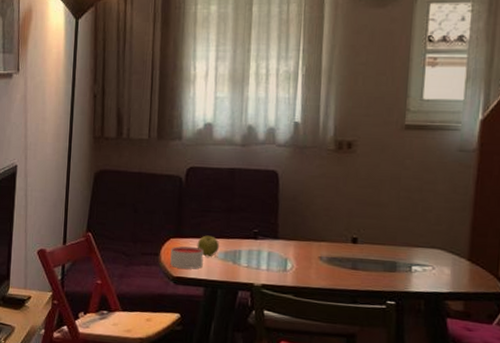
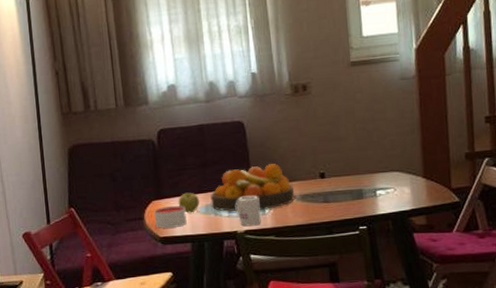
fruit bowl: none [231,219,322,267] -> present [210,163,295,212]
mug: none [256,249,283,281] -> present [236,195,261,227]

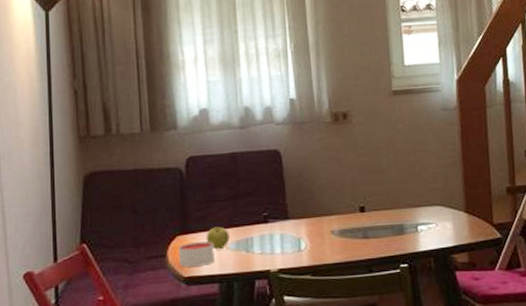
fruit bowl: present [210,163,295,212] -> none [242,196,333,249]
mug: present [236,195,261,227] -> none [270,230,297,265]

